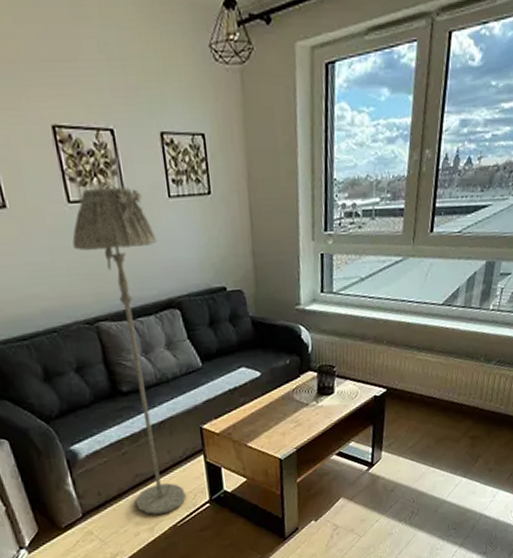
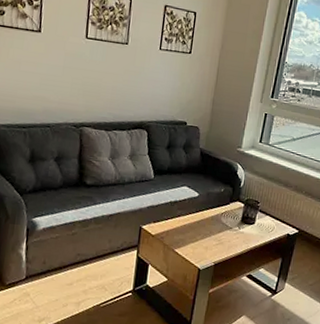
floor lamp: present [72,187,186,515] -> none [71,32,144,294]

